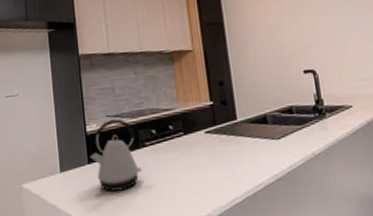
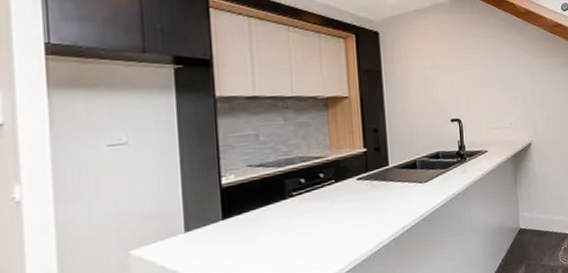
kettle: present [90,119,142,191] -> none [224,168,287,248]

